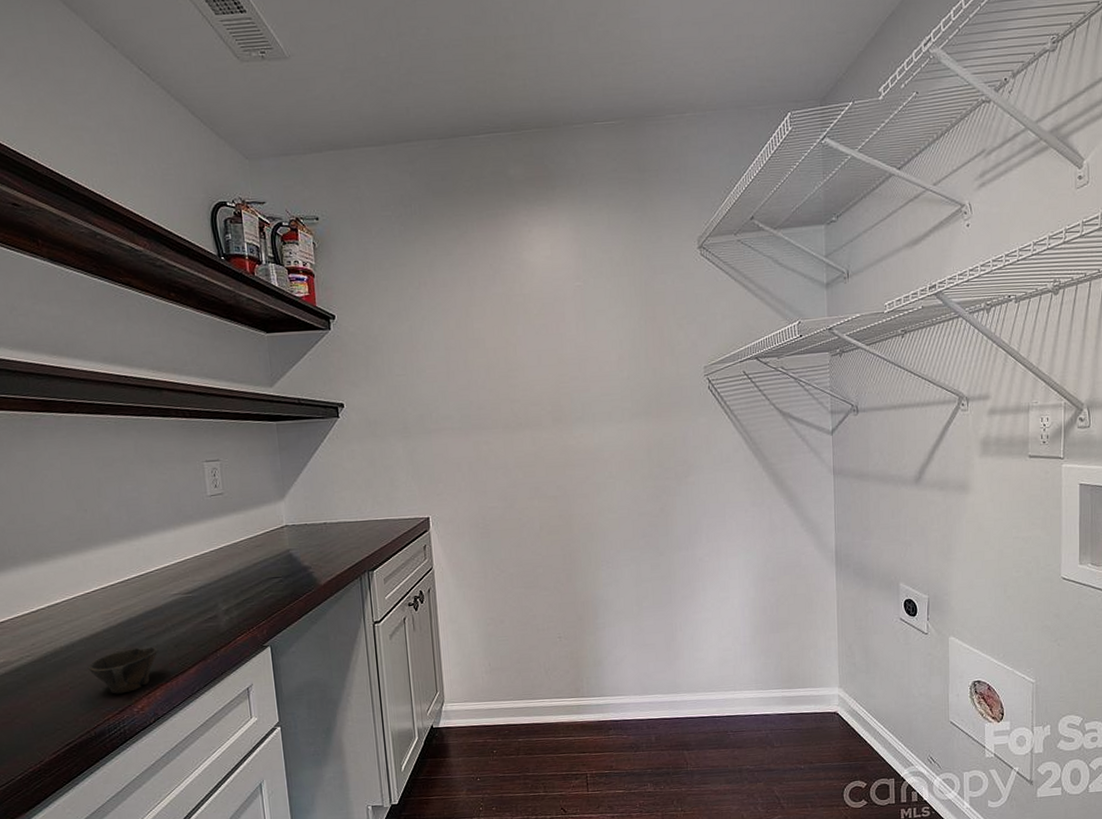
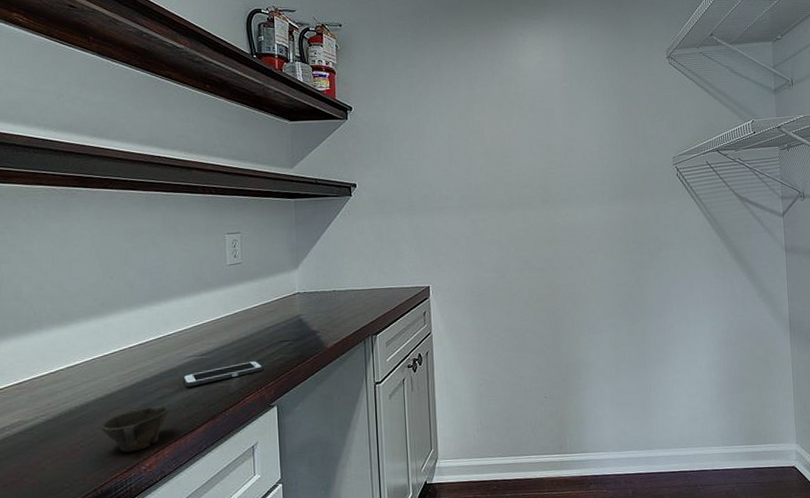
cell phone: none [168,598,255,627] -> present [182,360,264,387]

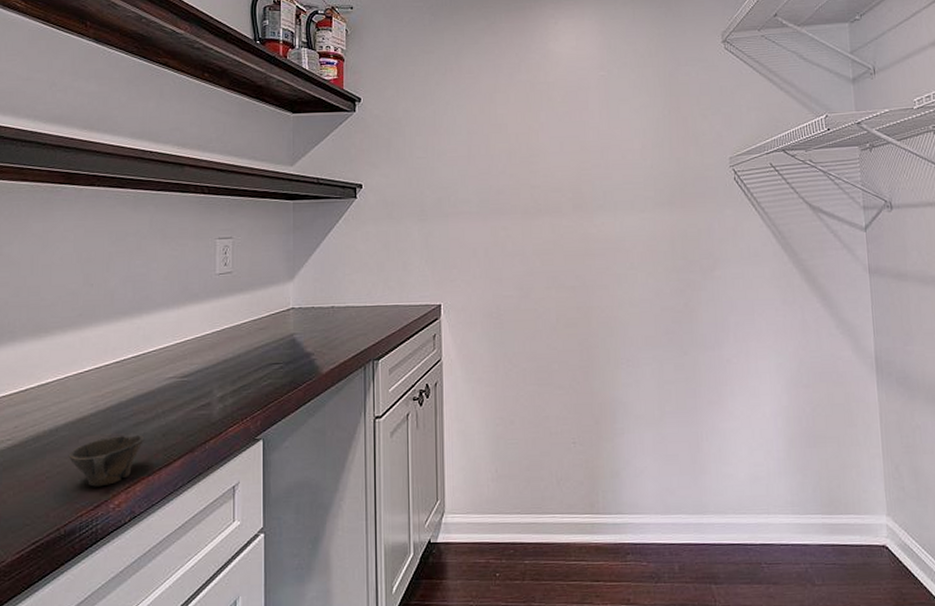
cell phone: present [182,360,264,387] -> none [160,385,251,414]

